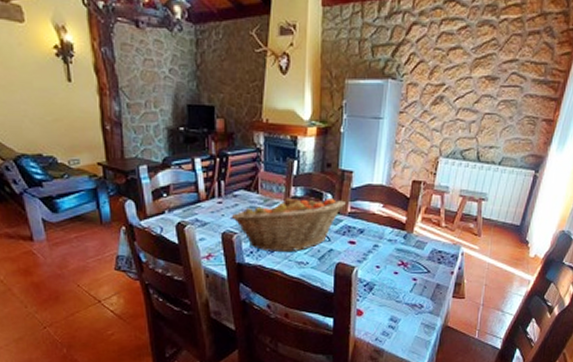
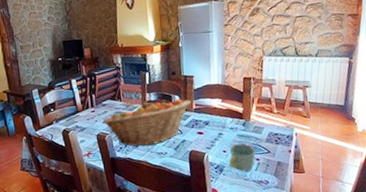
mug: none [381,260,414,292] -> present [229,144,256,172]

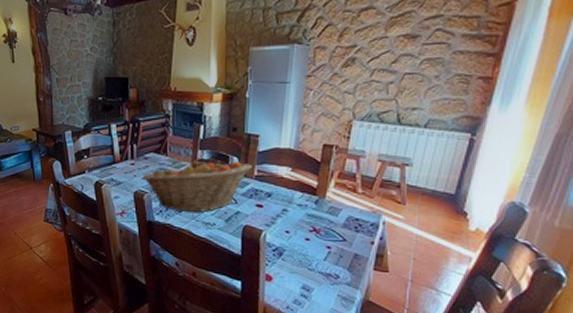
mug: present [229,144,256,172] -> none [292,225,327,260]

